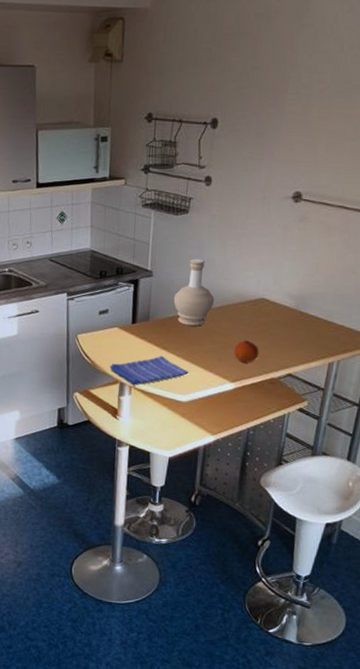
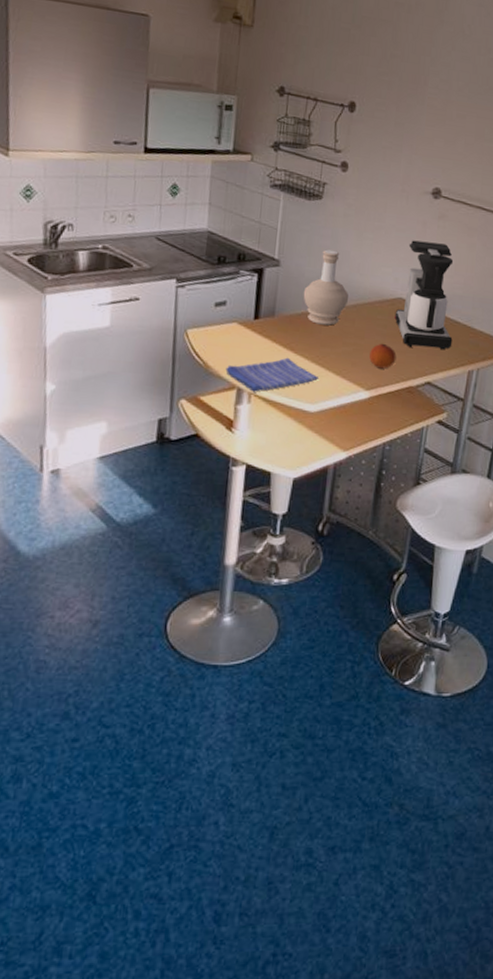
coffee maker: none [257,244,314,345] -> present [394,240,454,350]

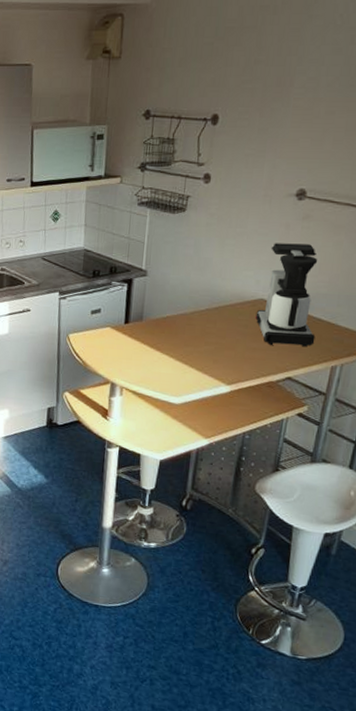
dish towel: present [225,357,318,392] -> none [101,356,182,387]
bottle: present [303,249,348,326] -> none [168,258,211,327]
fruit: present [369,343,397,369] -> none [230,341,257,365]

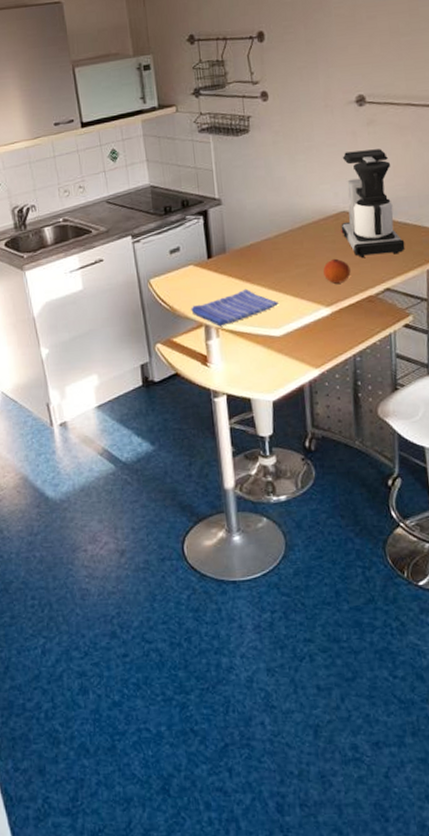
dish towel: none [101,356,182,387] -> present [191,288,278,327]
fruit: none [230,341,257,365] -> present [323,258,351,284]

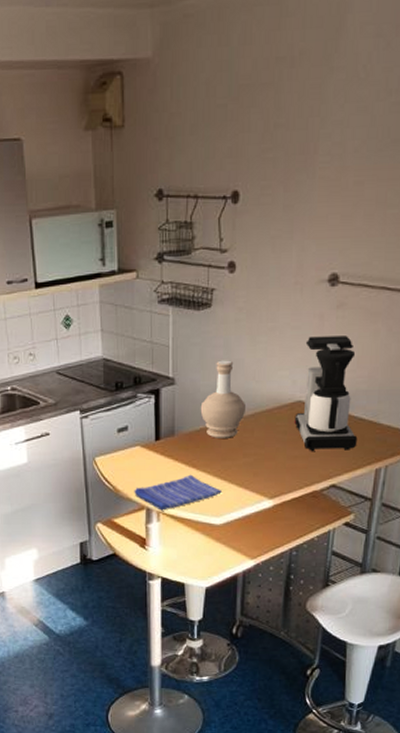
bottle: none [248,178,293,253] -> present [200,360,245,438]
fruit: present [323,258,351,284] -> none [271,450,299,476]

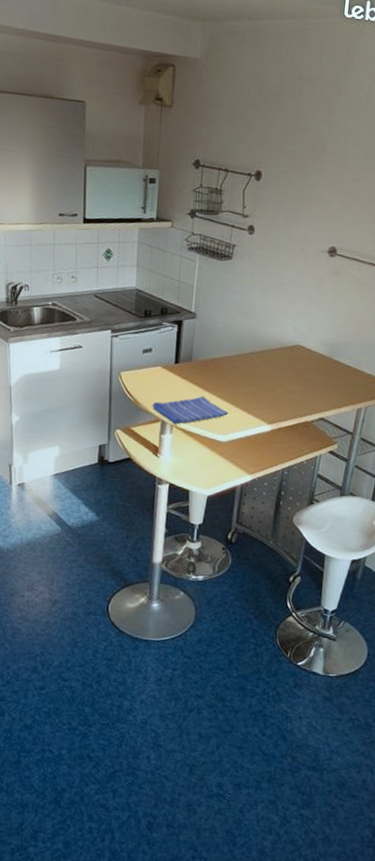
bottle: present [200,360,245,438] -> none [215,303,254,369]
coffee maker: present [294,336,358,451] -> none [293,294,347,391]

